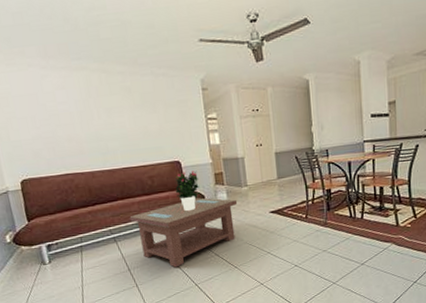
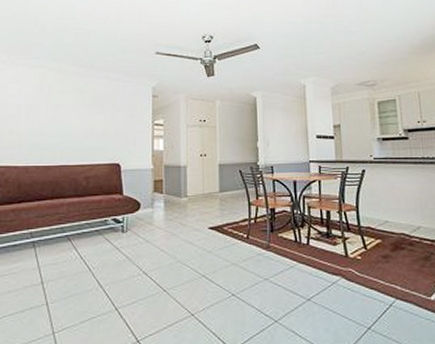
coffee table: present [129,197,238,268] -> none [55,205,175,285]
potted flower: present [174,171,201,212] -> none [109,175,137,219]

